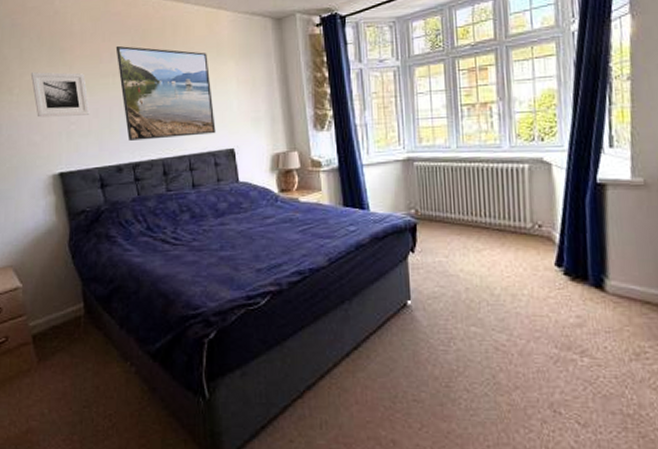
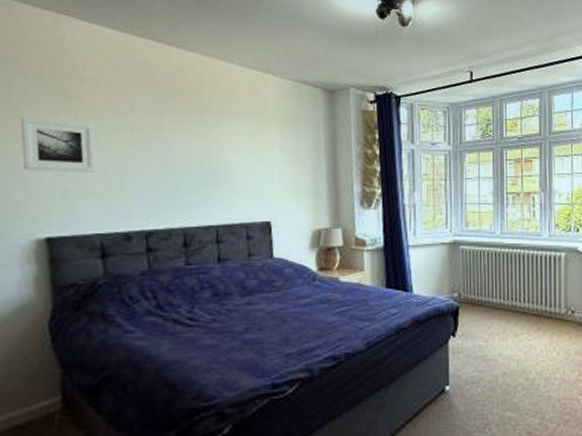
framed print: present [115,45,216,141] -> none [137,98,252,206]

